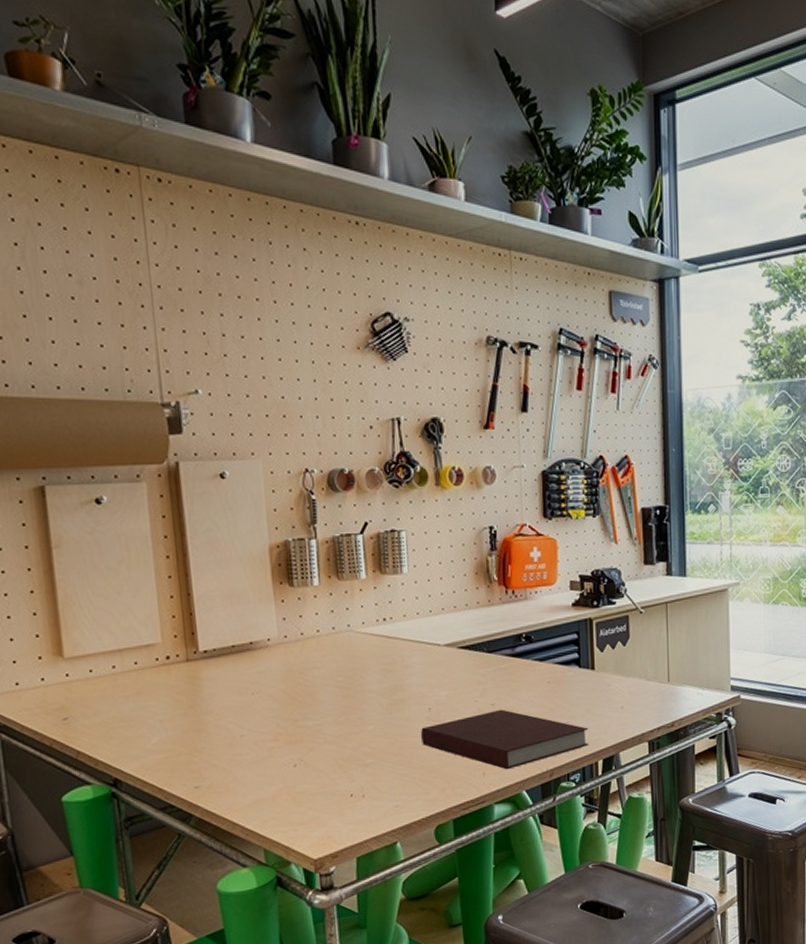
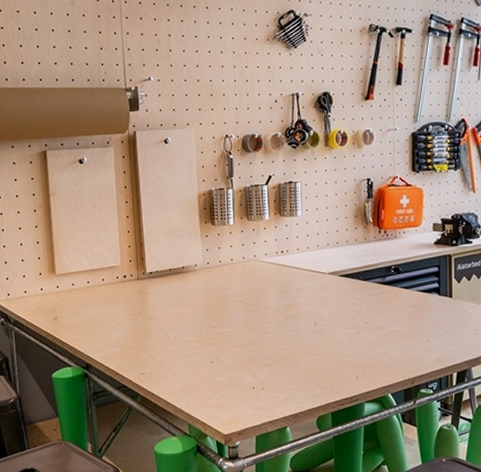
notebook: present [420,709,589,770] -> none [307,326,446,376]

